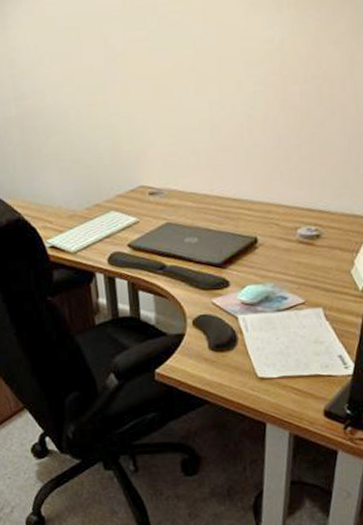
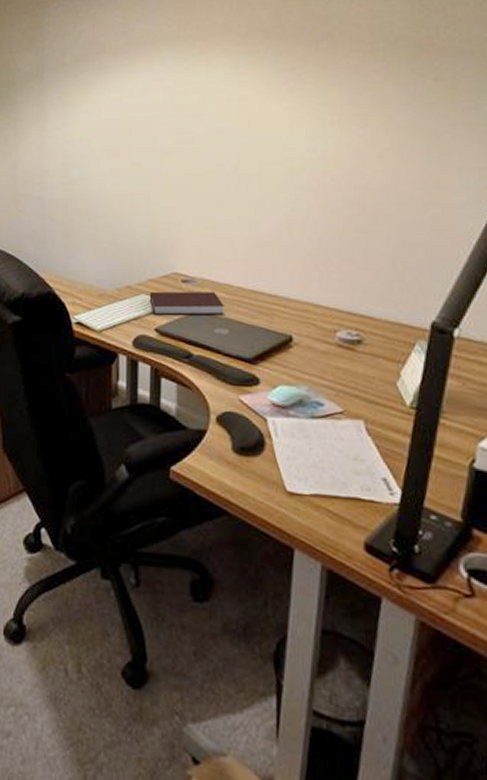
notebook: none [119,202,192,231] -> present [149,291,224,315]

